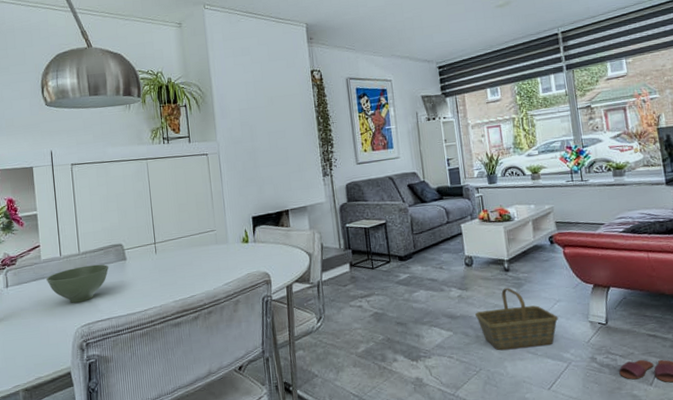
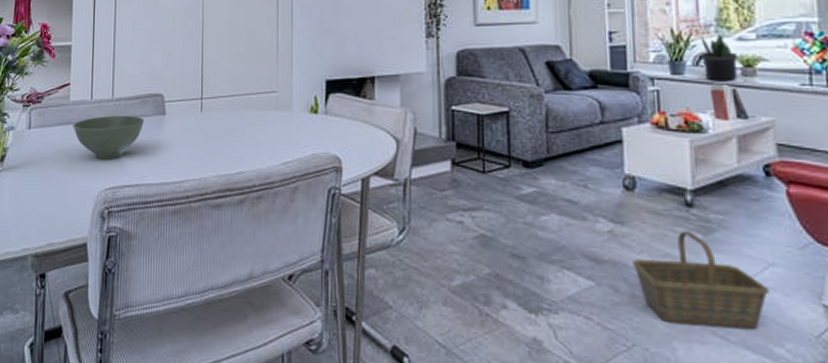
planter: none [504,153,529,186] -> present [700,34,738,82]
books: none [513,186,539,211] -> present [709,83,750,121]

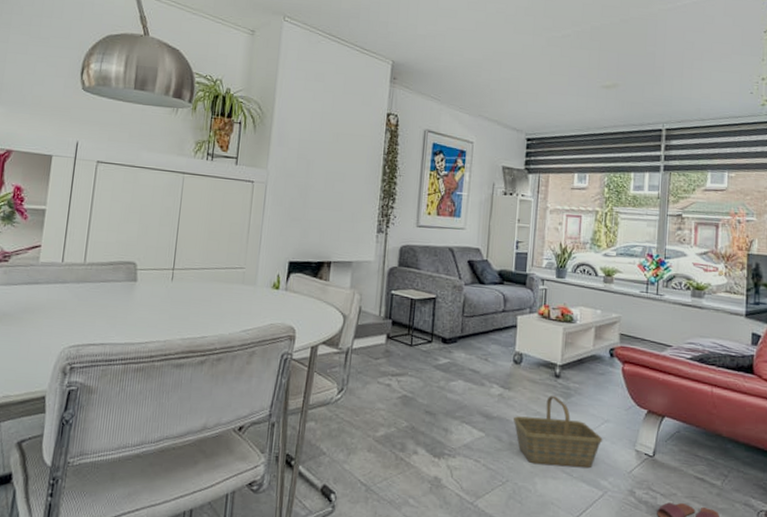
bowl: present [72,115,145,160] -> none [39,278,116,320]
planter: present [700,34,738,82] -> none [578,250,603,286]
books: present [709,83,750,121] -> none [580,286,605,316]

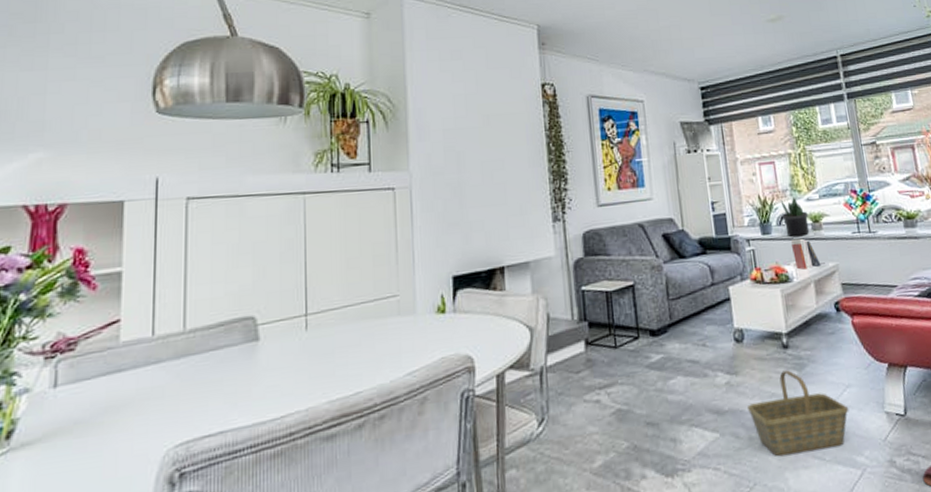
planter: none [578,250,603,286] -> present [780,196,810,237]
books: none [580,286,605,316] -> present [791,238,821,270]

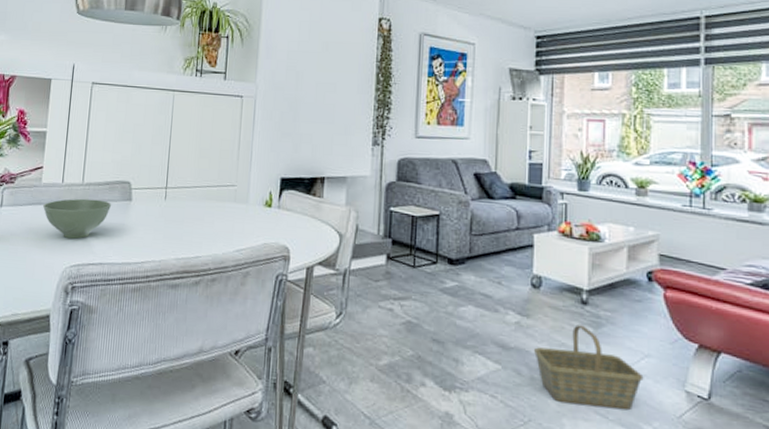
bowl: none [123,347,231,410] -> present [42,198,112,239]
planter: present [780,196,810,237] -> none [604,158,634,200]
books: present [791,238,821,270] -> none [608,200,640,234]

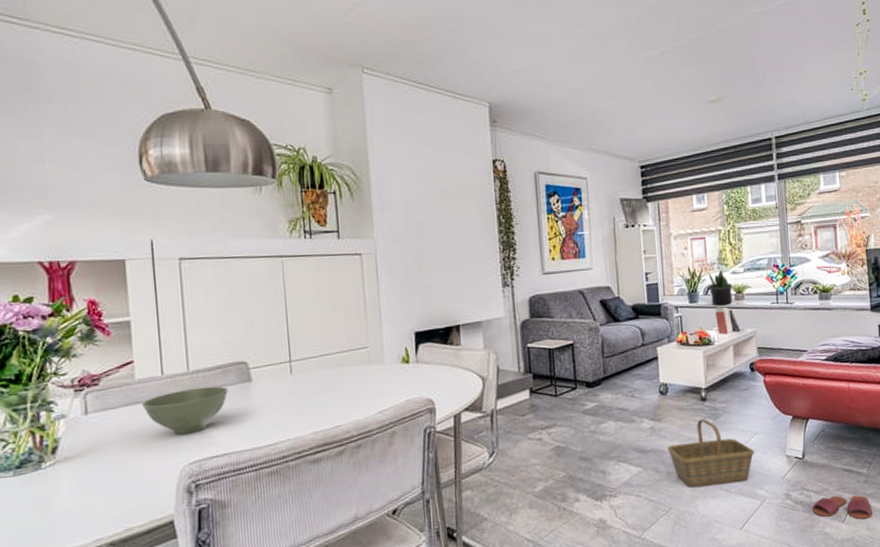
planter: none [604,158,634,200] -> present [708,269,733,306]
books: none [608,200,640,234] -> present [715,307,741,335]

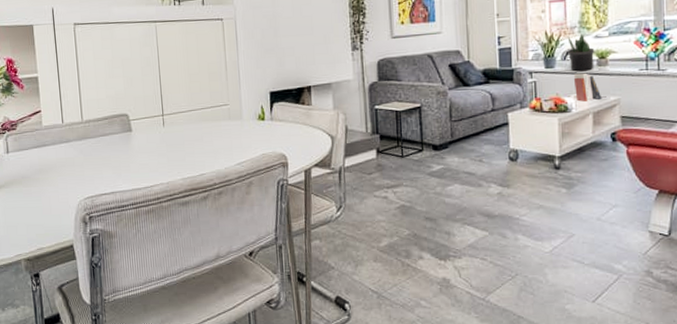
bowl: present [141,386,229,436] -> none [47,134,114,175]
basket: present [667,419,755,488] -> none [515,187,613,256]

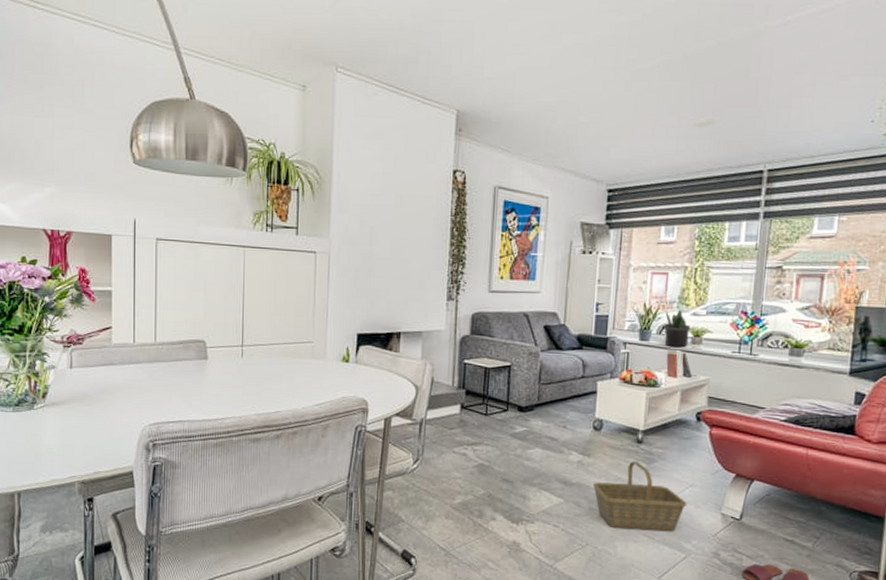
basket: none [515,187,613,256] -> present [592,461,687,532]

